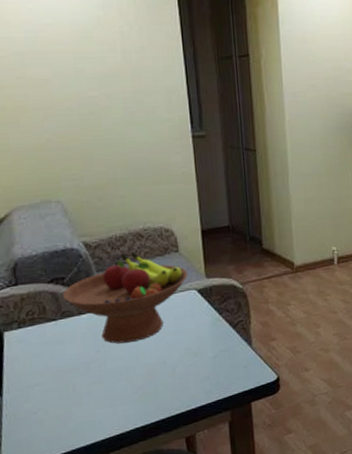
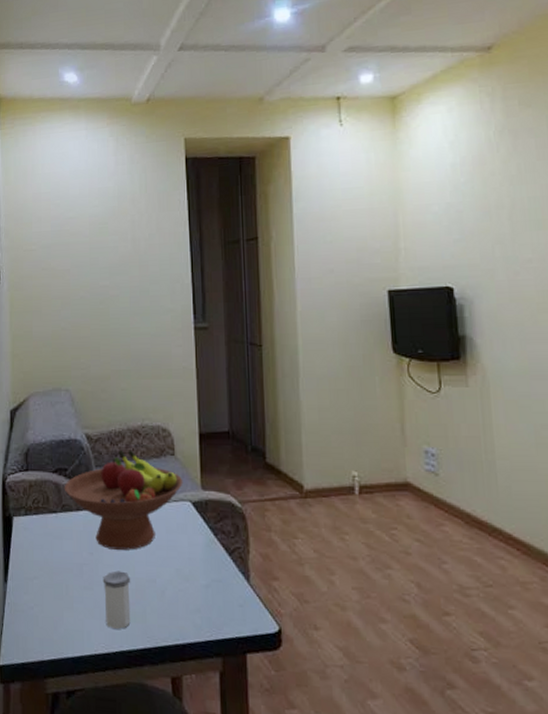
salt shaker: none [112,360,144,412] -> present [103,570,131,630]

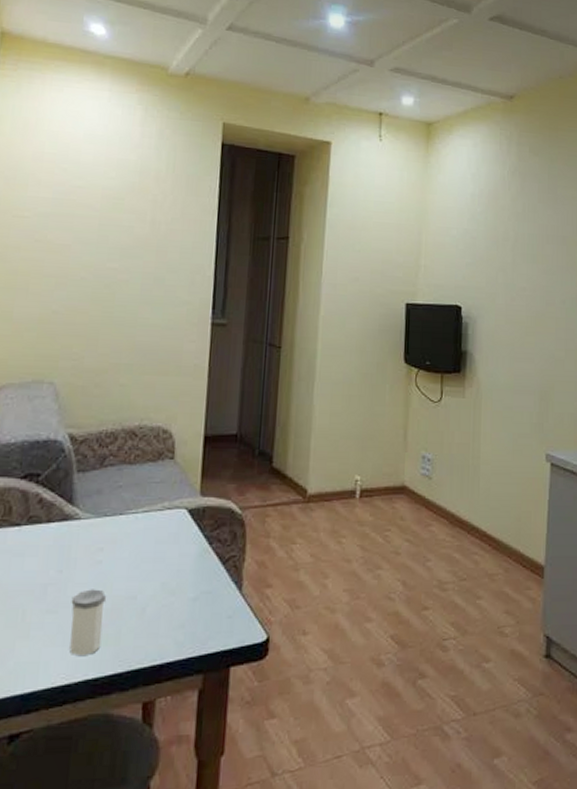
fruit bowl: present [64,450,183,551] -> none [33,452,181,567]

